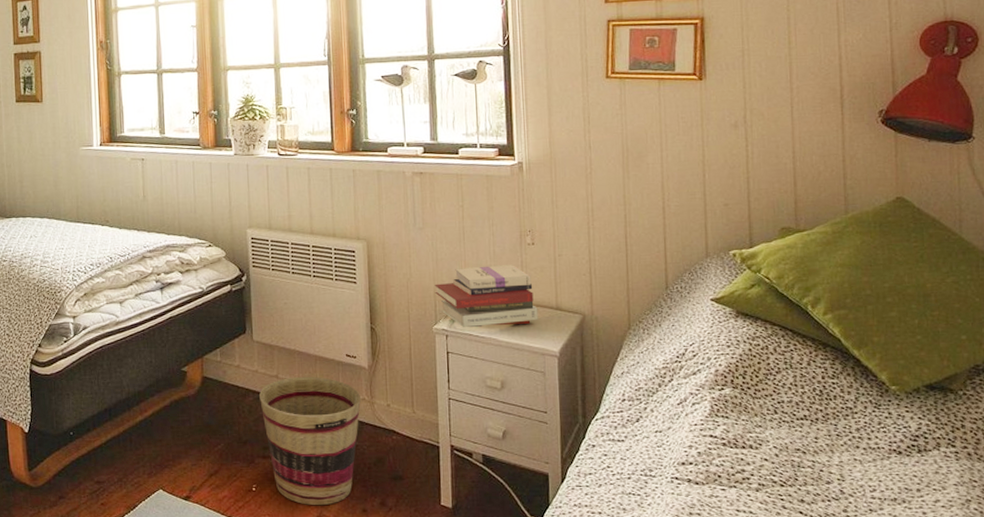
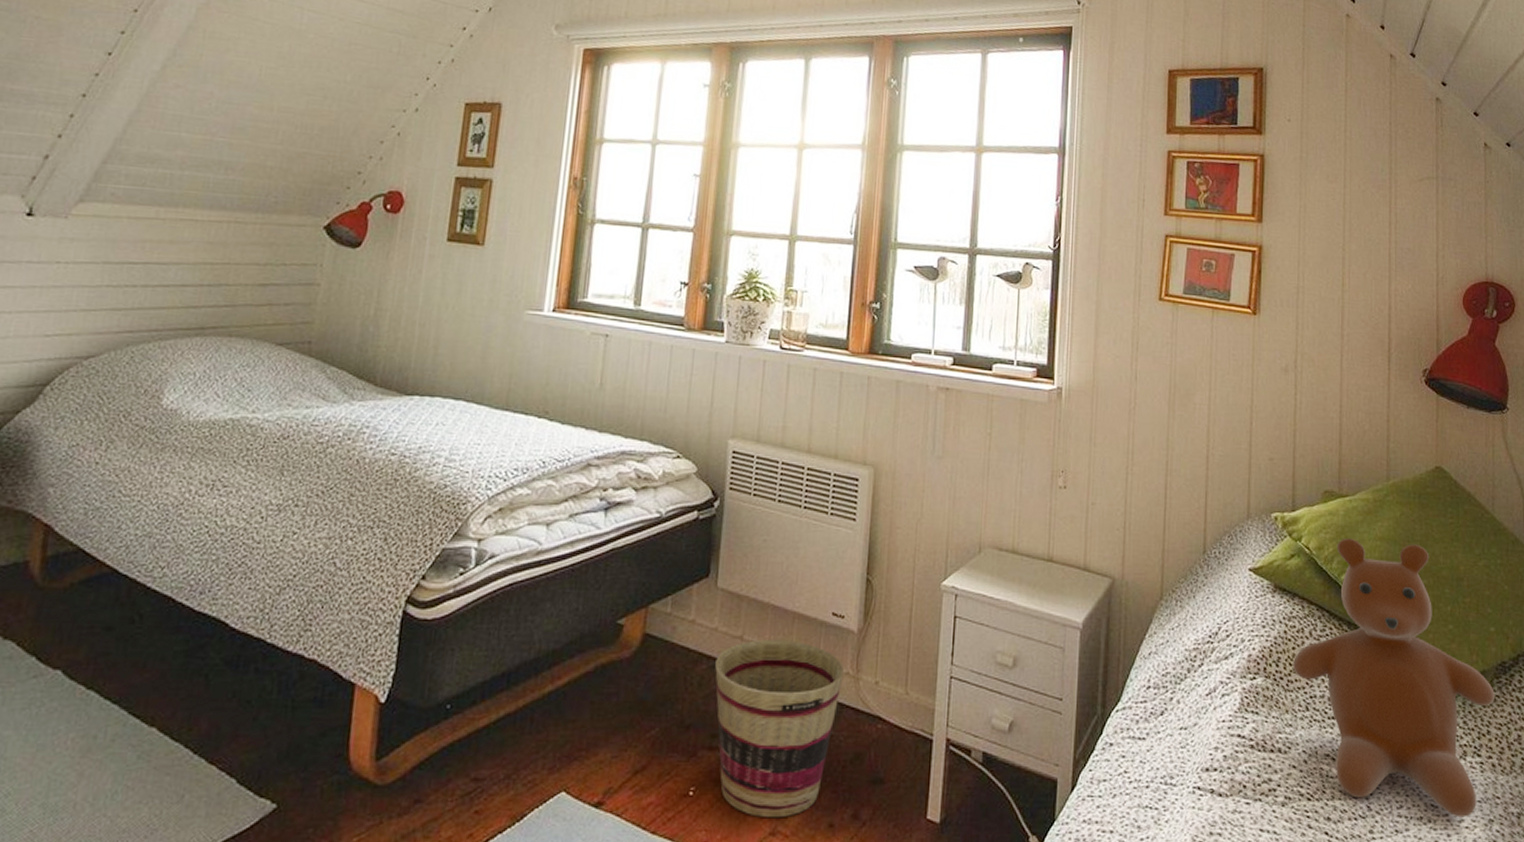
books: present [434,265,538,328] -> none [948,510,1063,587]
teddy bear: none [758,266,968,498] -> present [1292,537,1494,818]

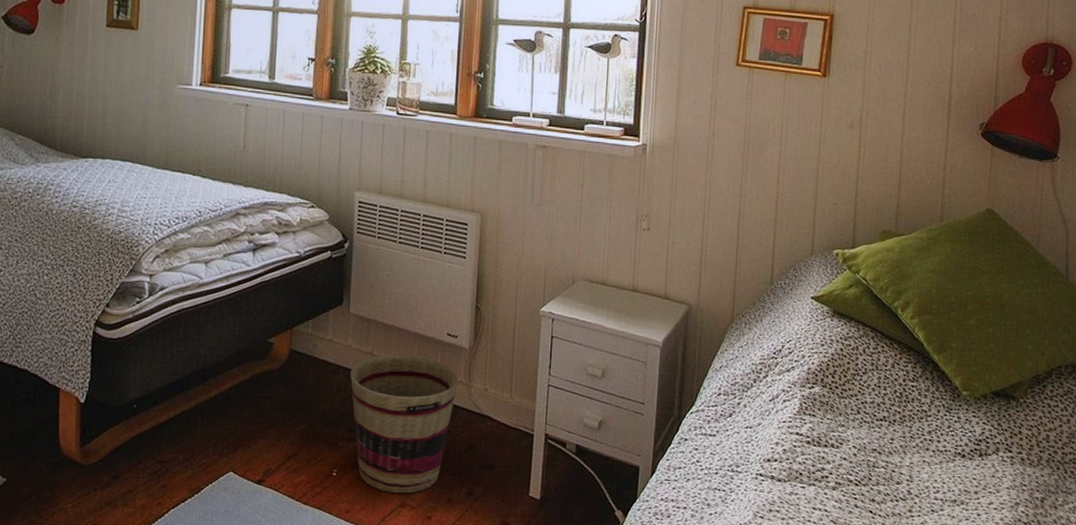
teddy bear: present [1292,537,1494,818] -> none [846,270,1028,501]

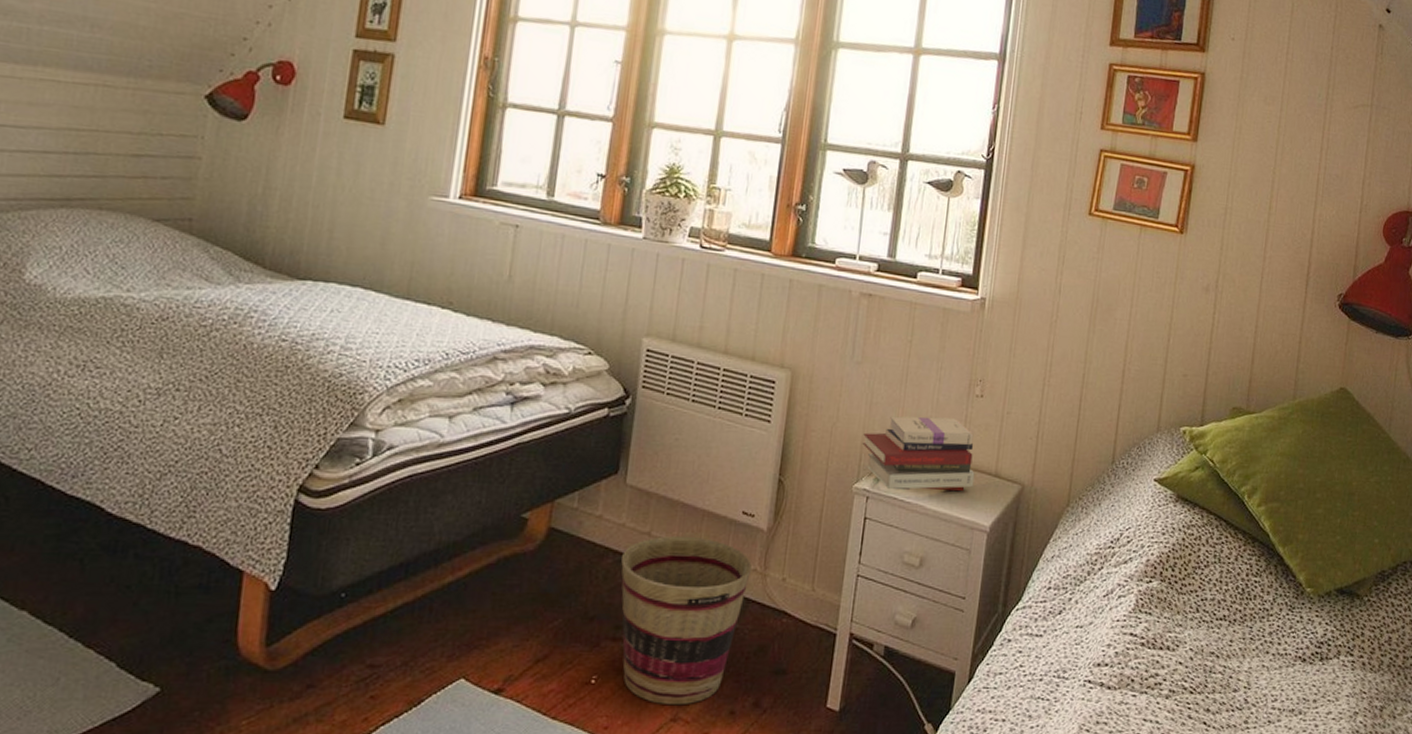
books: none [545,249,646,313] -> present [862,416,975,492]

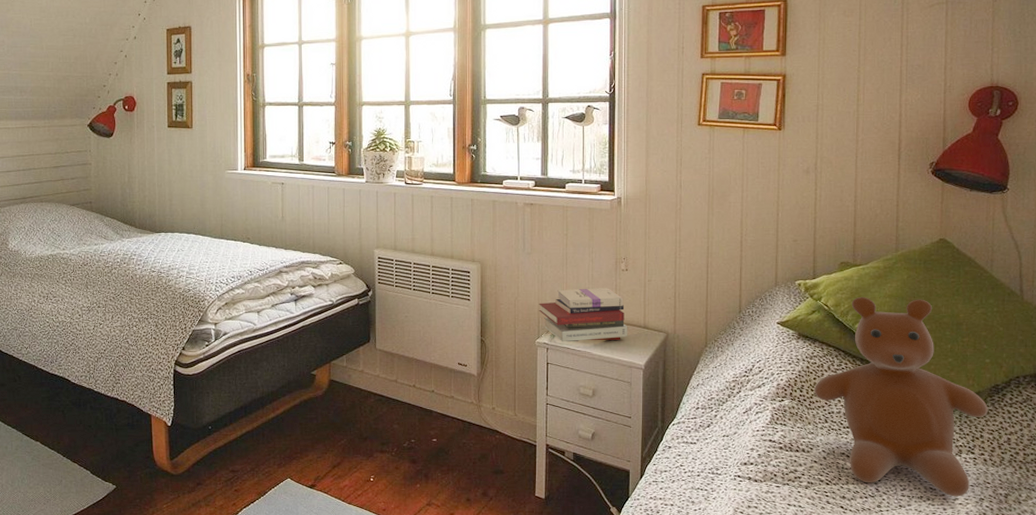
basket: present [621,535,752,706] -> none [380,381,469,495]
teddy bear: none [1187,452,1372,710] -> present [813,296,988,497]

